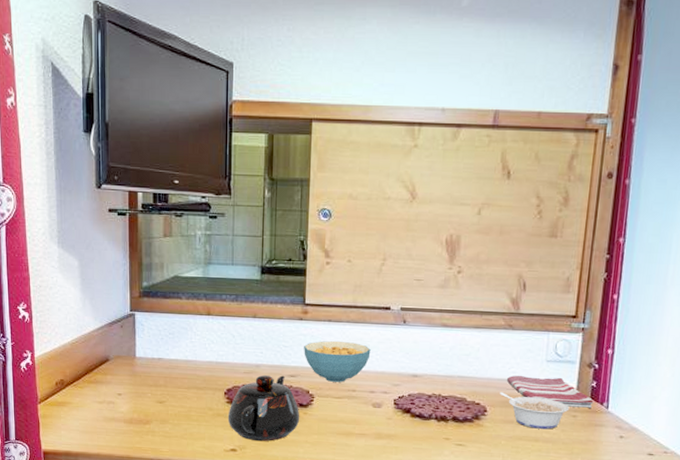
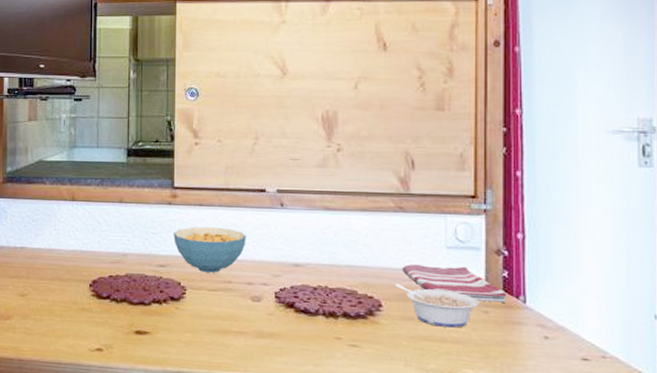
teapot: present [227,374,300,442] -> none [93,264,171,340]

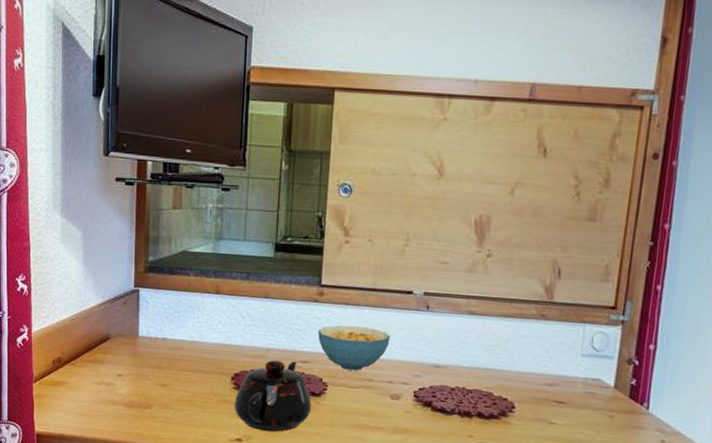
teapot: none [93,264,171,340] -> present [234,359,312,432]
legume: present [395,283,479,328] -> none [529,387,606,430]
dish towel: present [401,264,507,303] -> none [537,370,633,408]

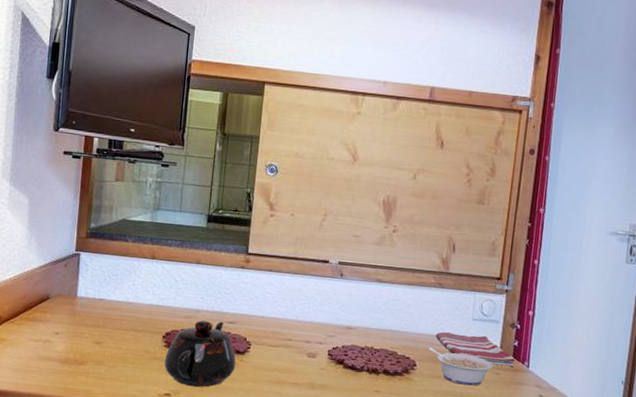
cereal bowl: present [318,325,390,371] -> none [243,289,309,331]
legume: none [529,387,606,430] -> present [429,347,494,386]
dish towel: none [537,370,633,408] -> present [435,332,515,367]

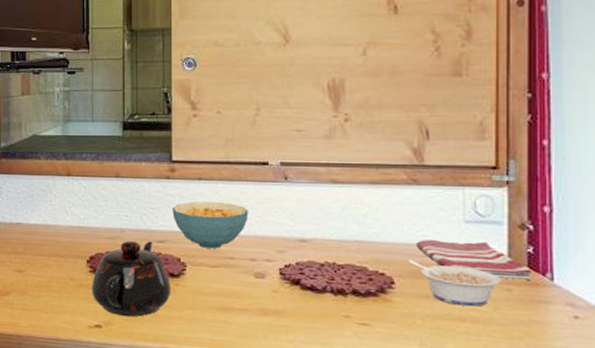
cereal bowl: none [243,289,309,331] -> present [172,201,249,249]

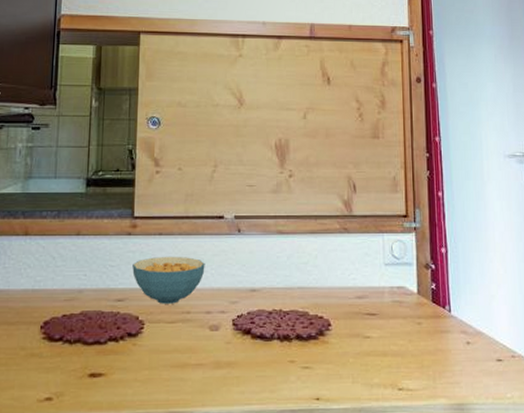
teapot: present [91,240,171,317] -> none [43,300,129,385]
legume: present [409,259,501,307] -> none [342,302,414,341]
dish towel: present [415,240,532,280] -> none [347,281,436,313]

